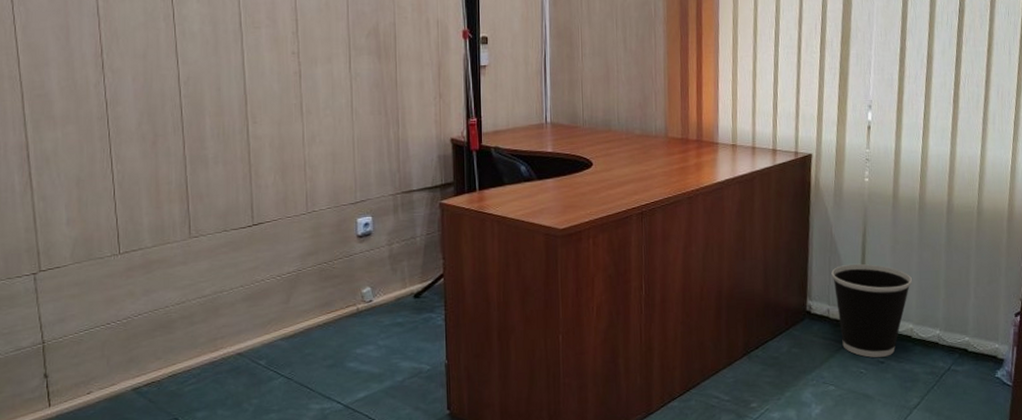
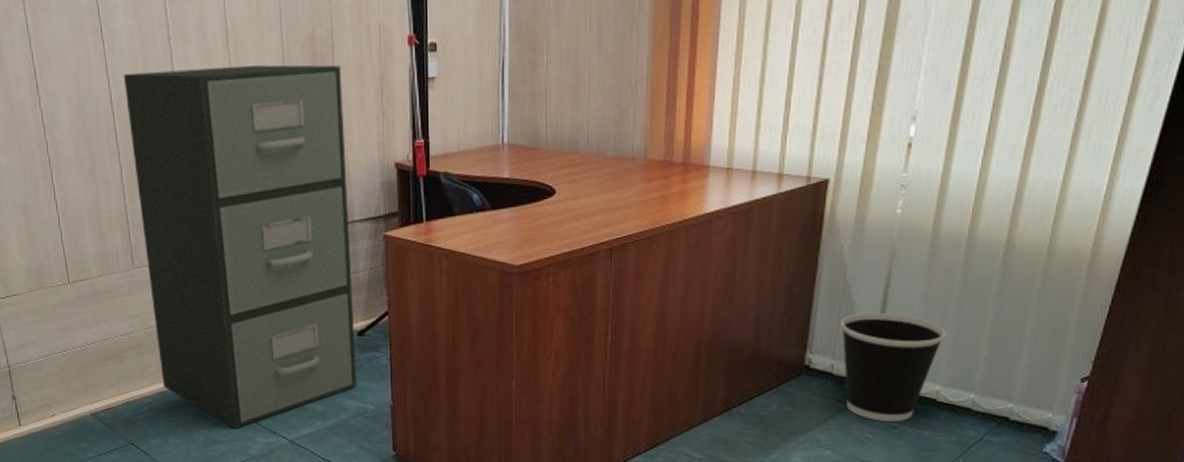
filing cabinet: none [192,51,413,396] -> present [123,64,357,428]

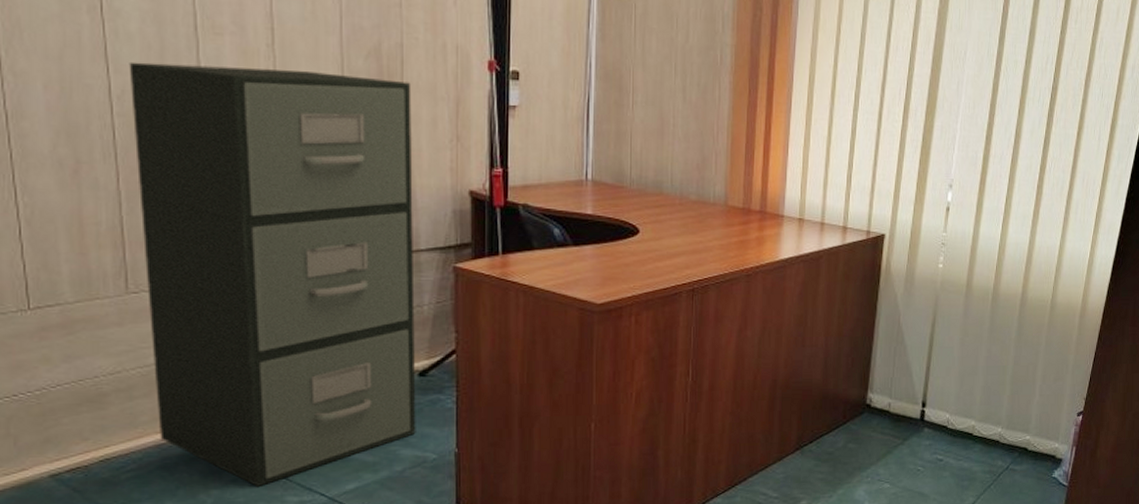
wastebasket: present [840,312,945,421] -> none [896,355,978,455]

